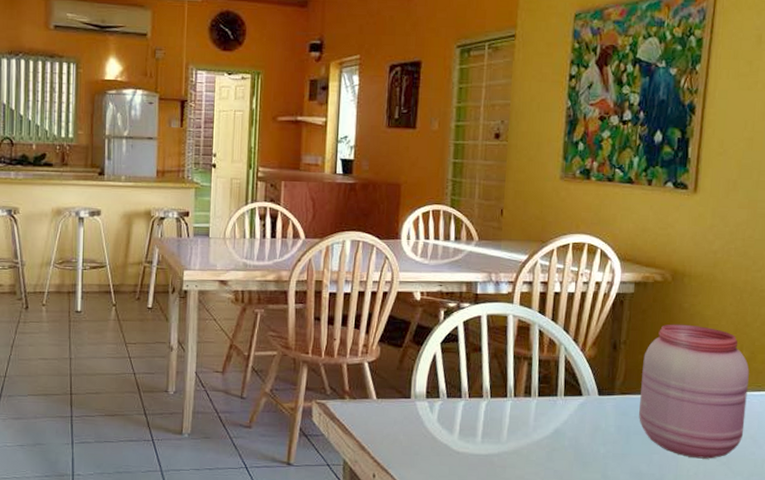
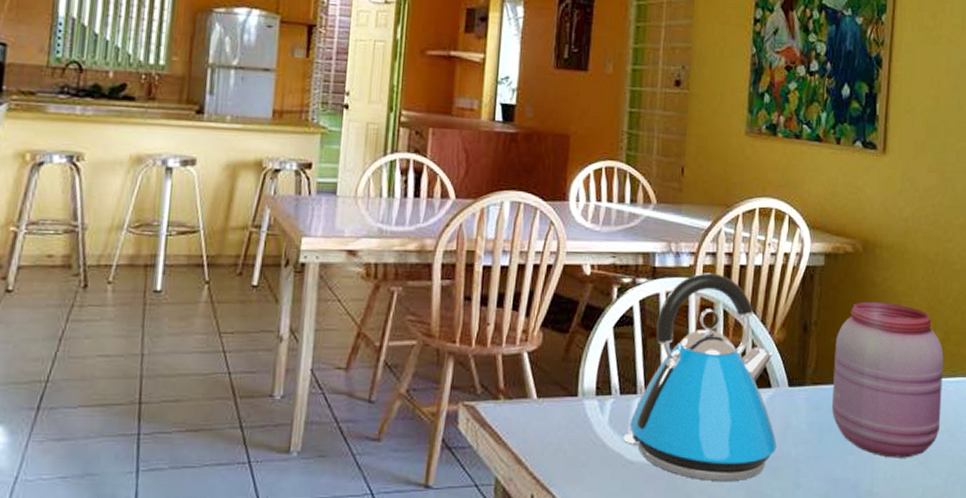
kettle: none [450,299,587,471] -> present [623,273,777,481]

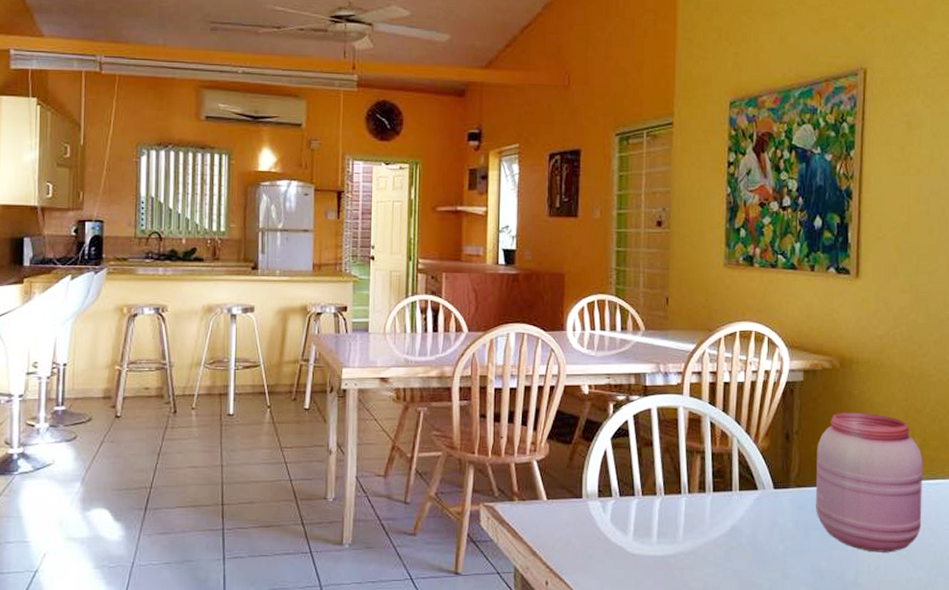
kettle: present [623,273,777,481] -> none [624,390,765,571]

